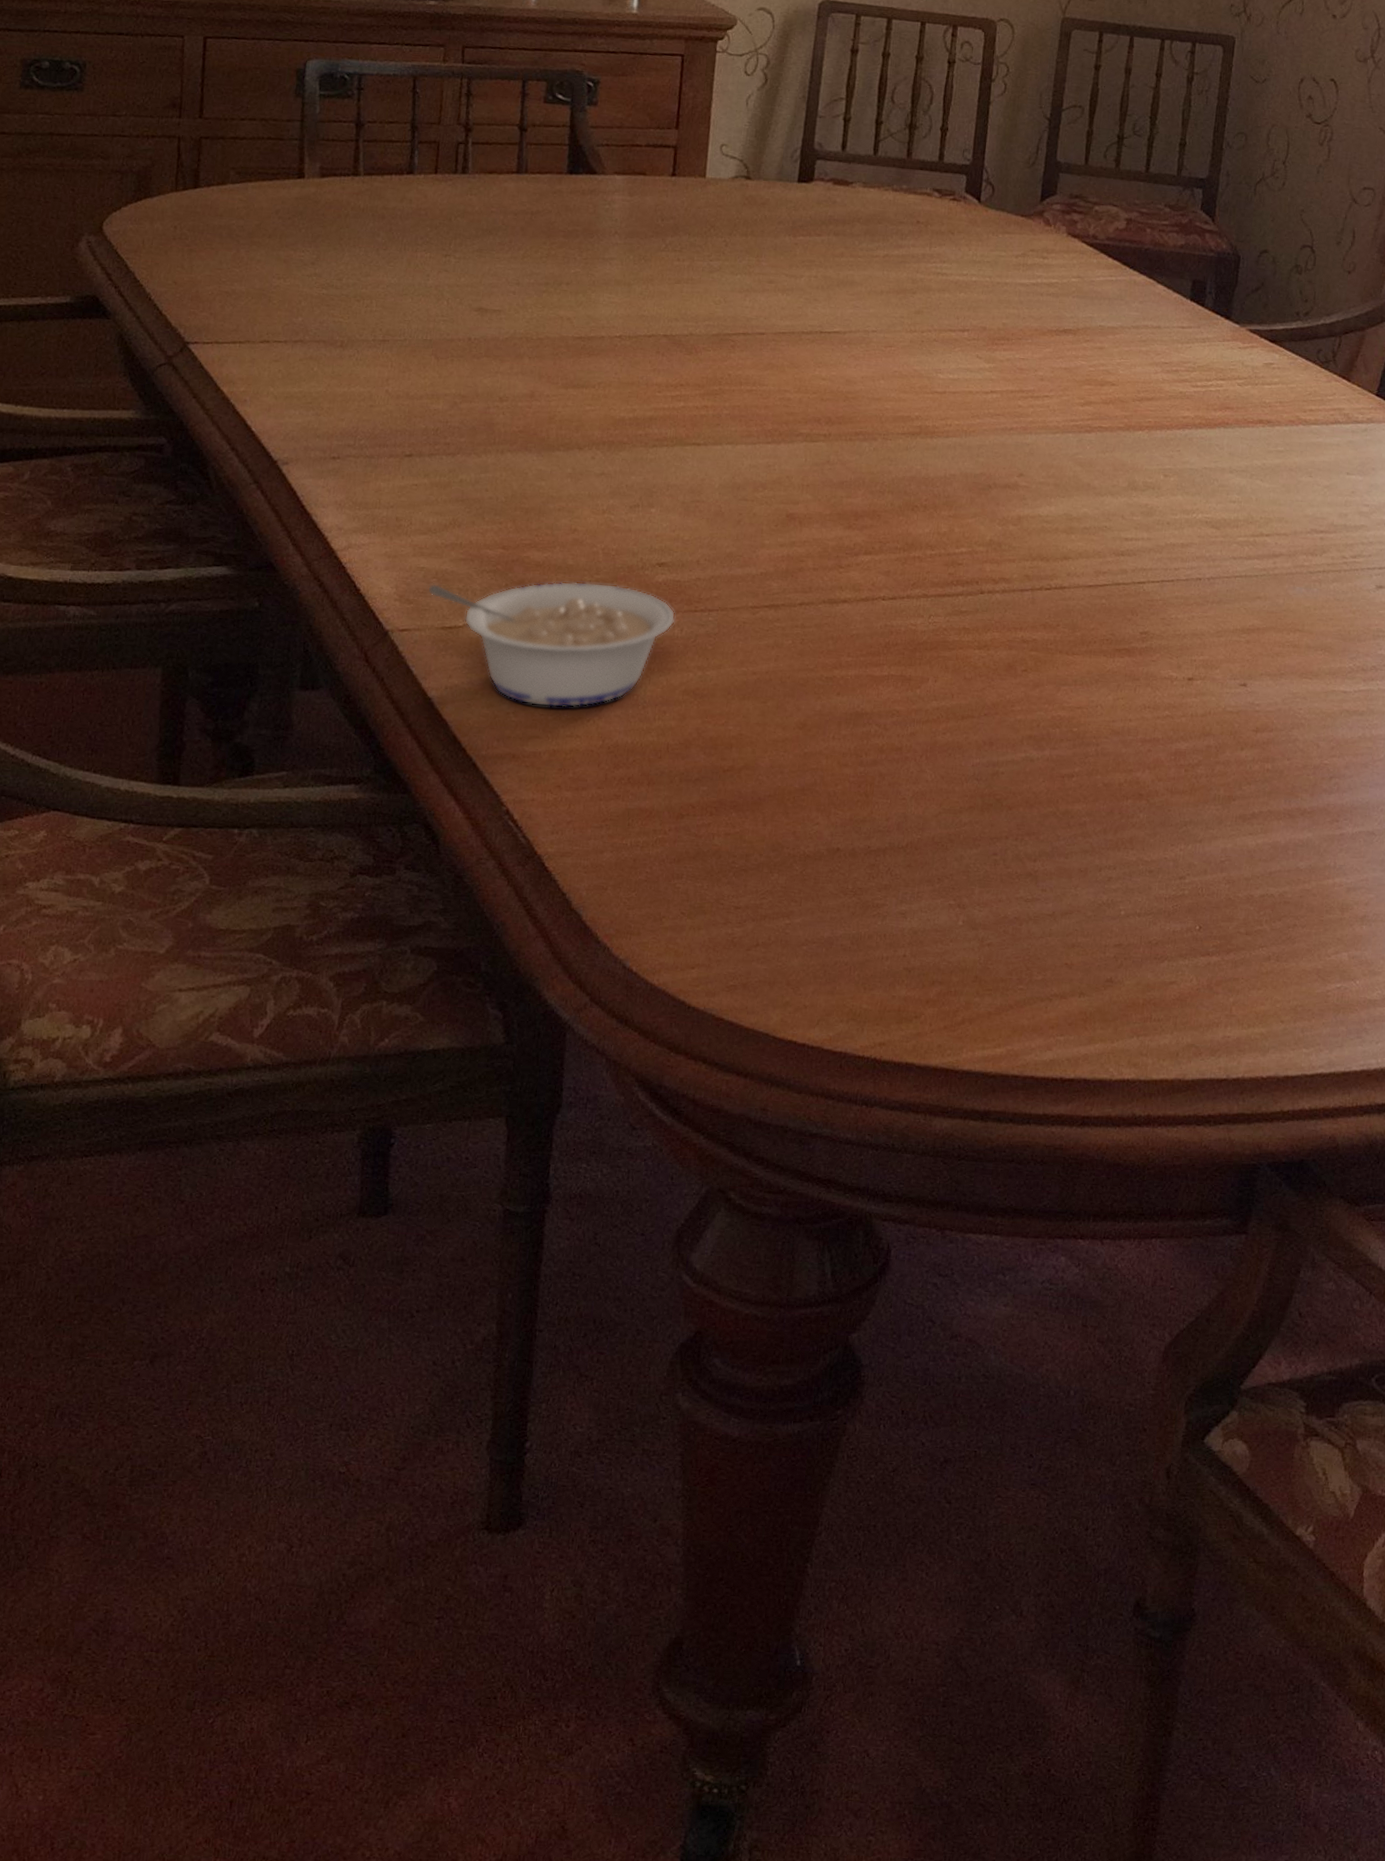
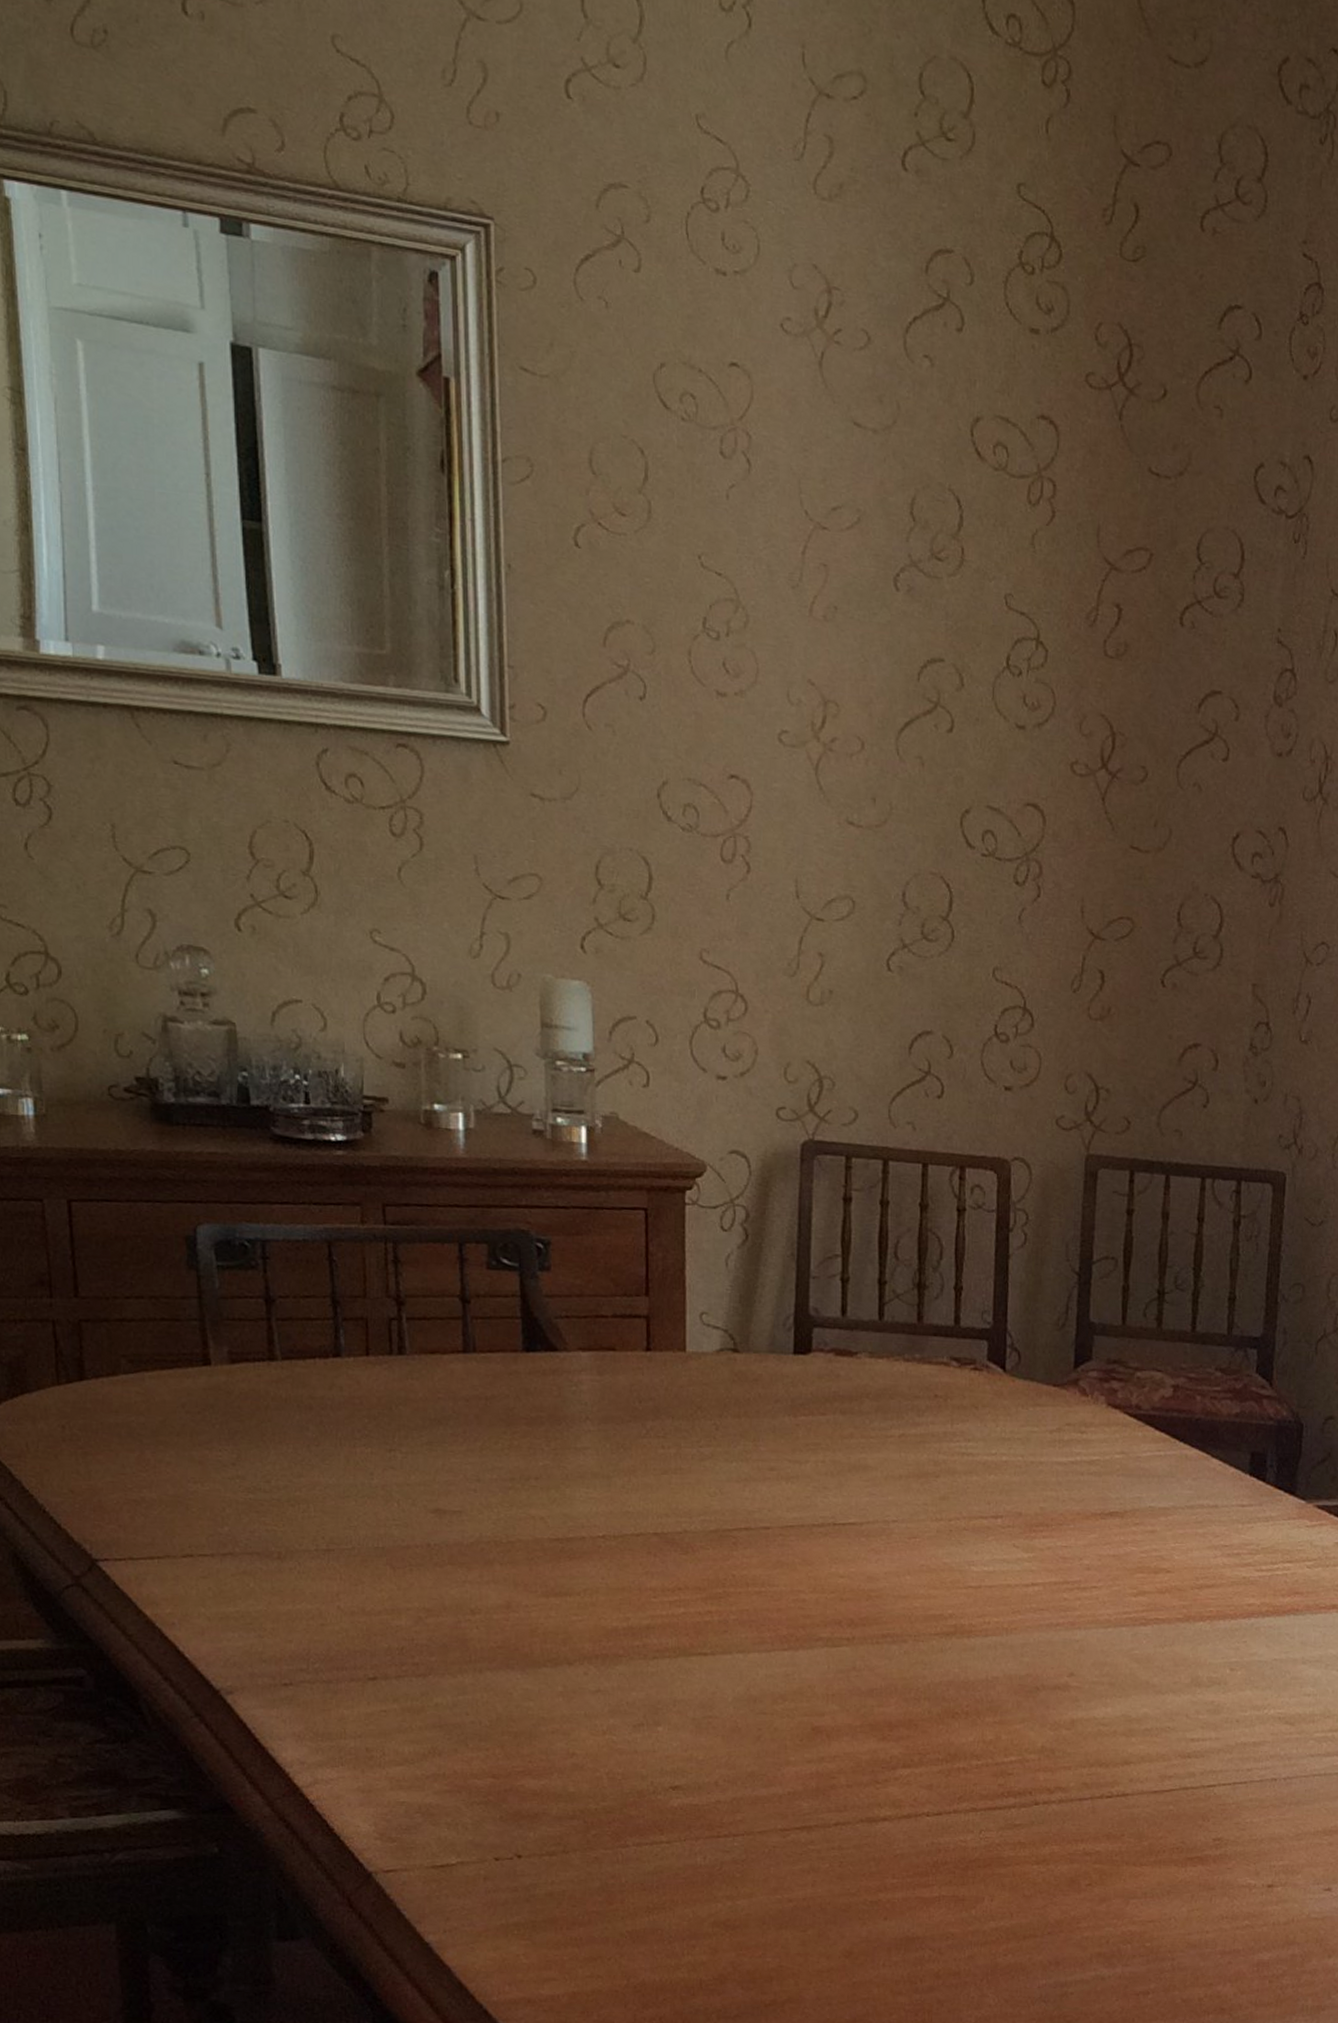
legume: present [428,581,676,708] -> none [412,1810,697,1947]

